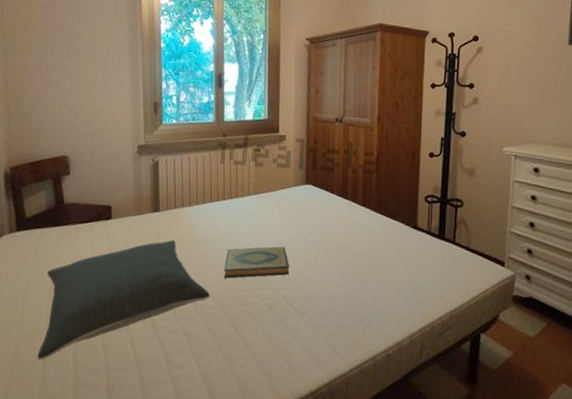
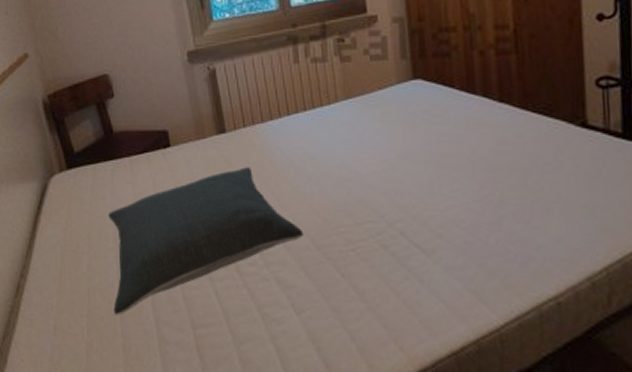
hardback book: present [223,246,290,279] -> none [316,166,405,211]

